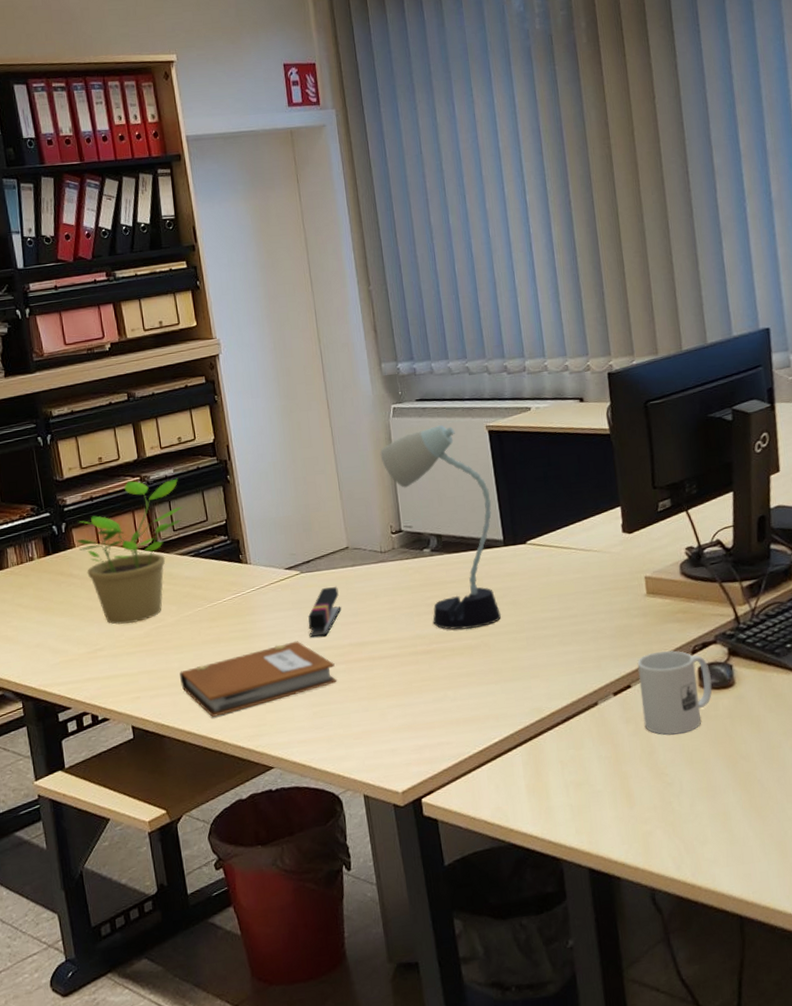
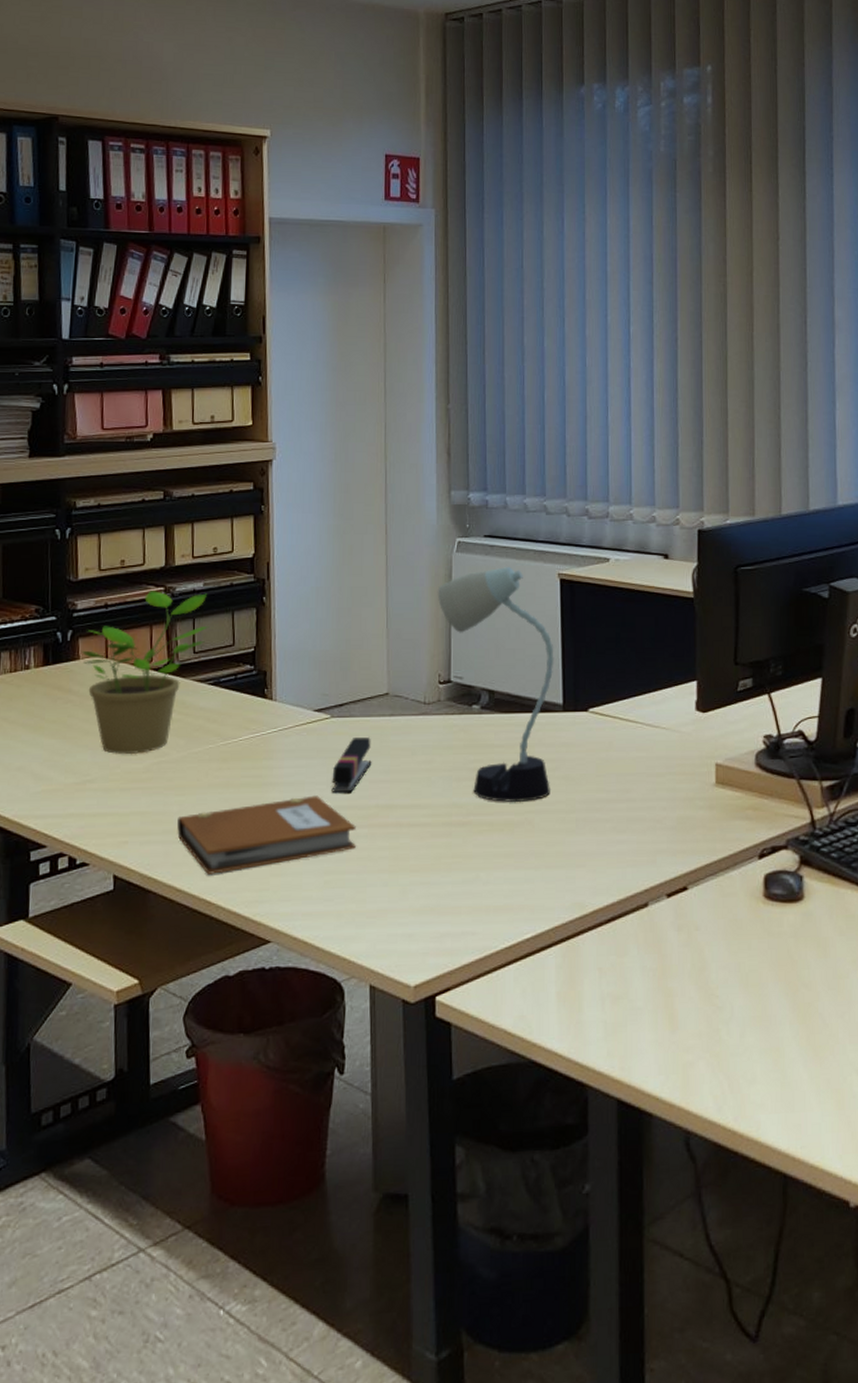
mug: present [637,650,713,735] -> none [697,851,779,950]

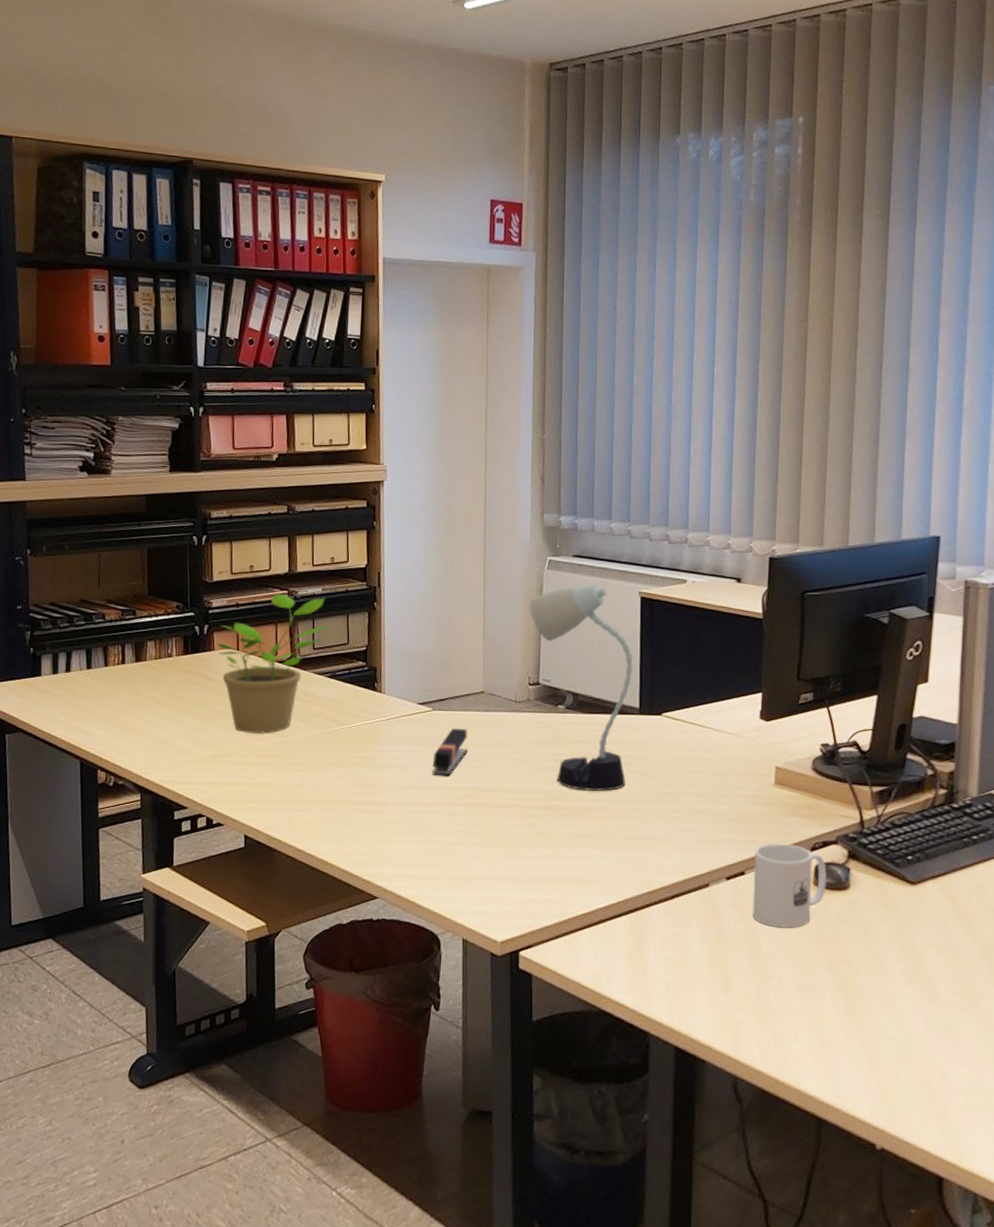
notebook: present [177,795,357,874] -> none [298,776,454,839]
mug: none [697,851,779,950] -> present [752,843,828,928]

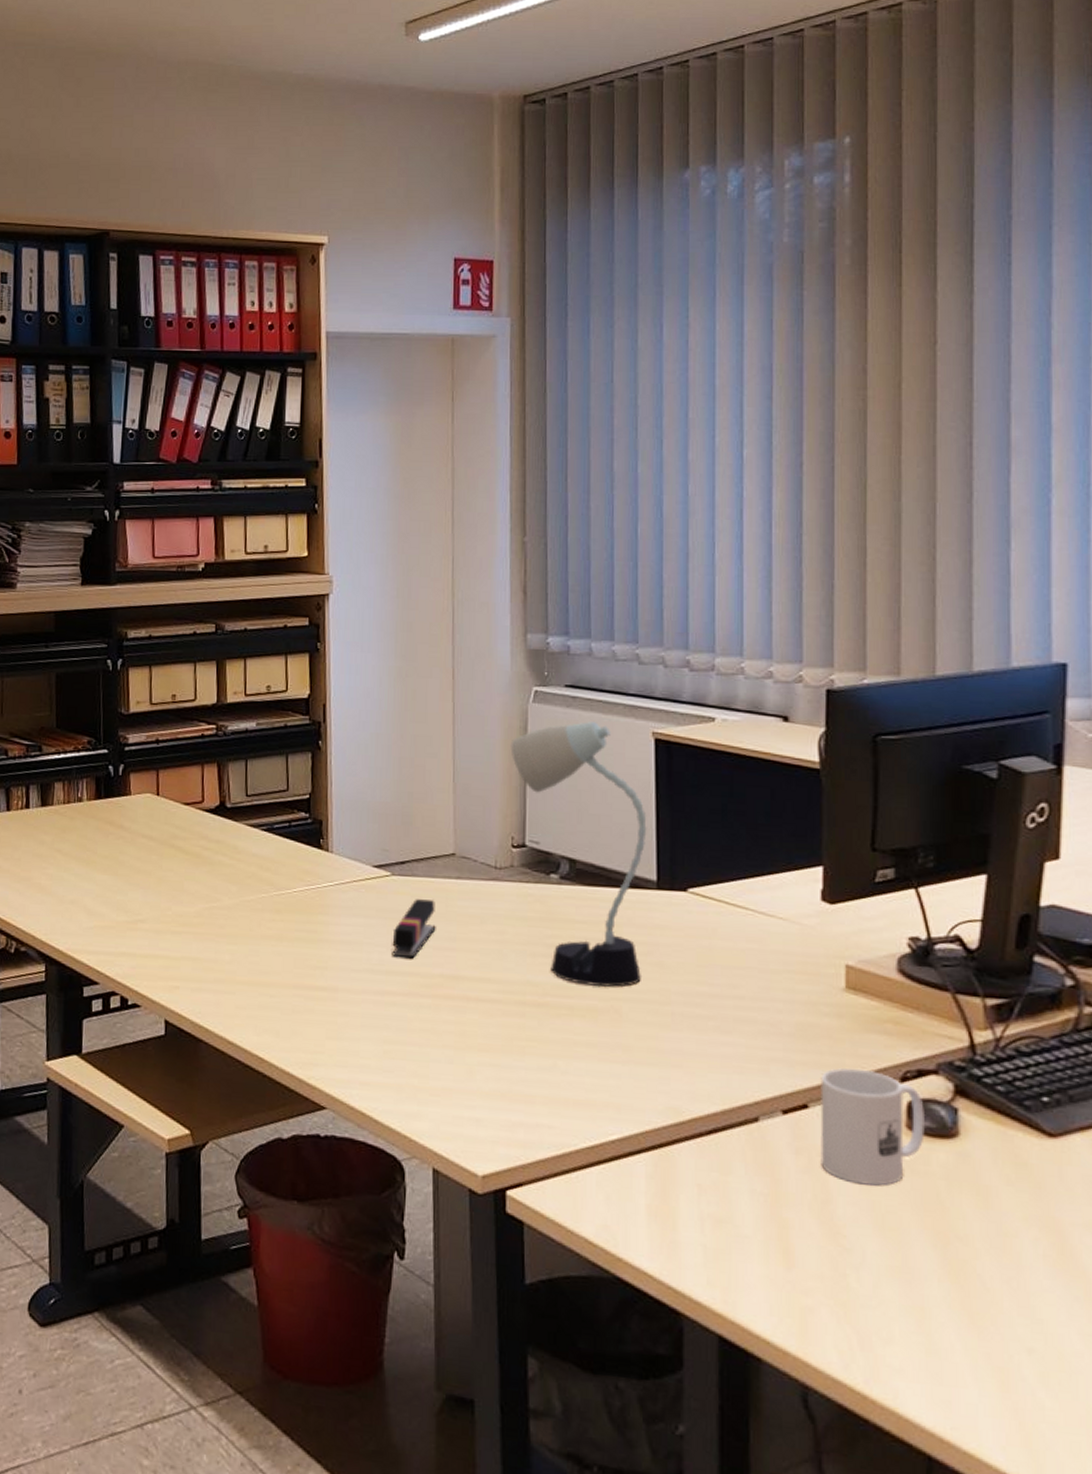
potted plant: present [216,593,327,734] -> none [133,728,262,898]

